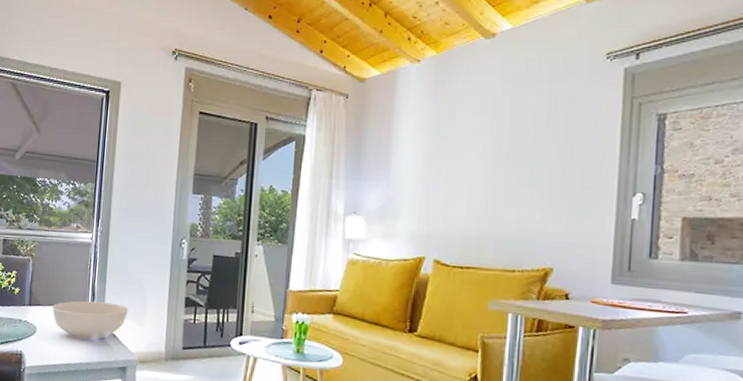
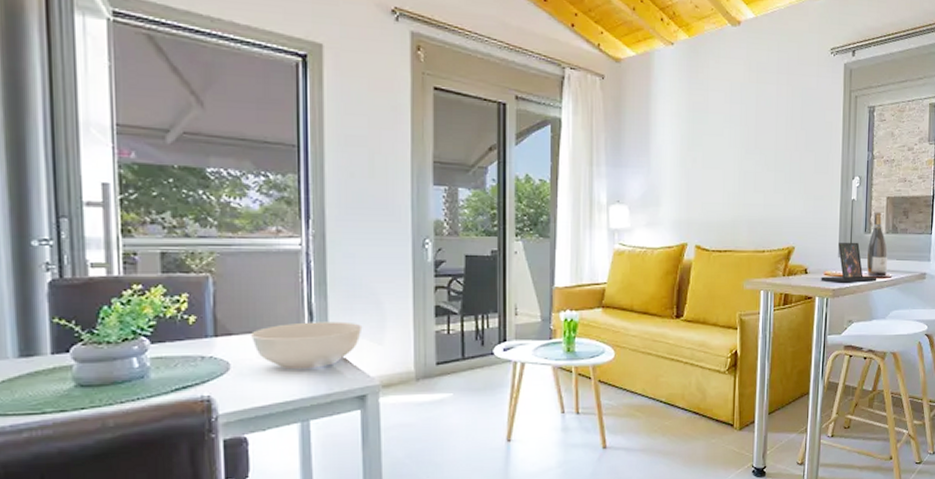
photo frame: none [586,267,667,317] -> present [821,242,877,283]
wine bottle: none [651,235,683,312] -> present [866,213,888,277]

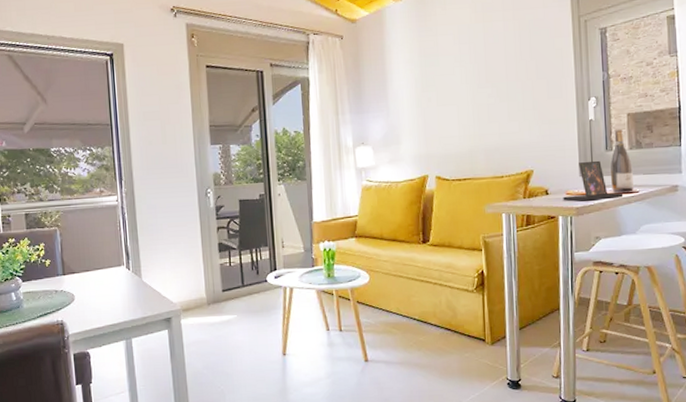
bowl: present [250,321,363,370] -> none [86,259,165,299]

